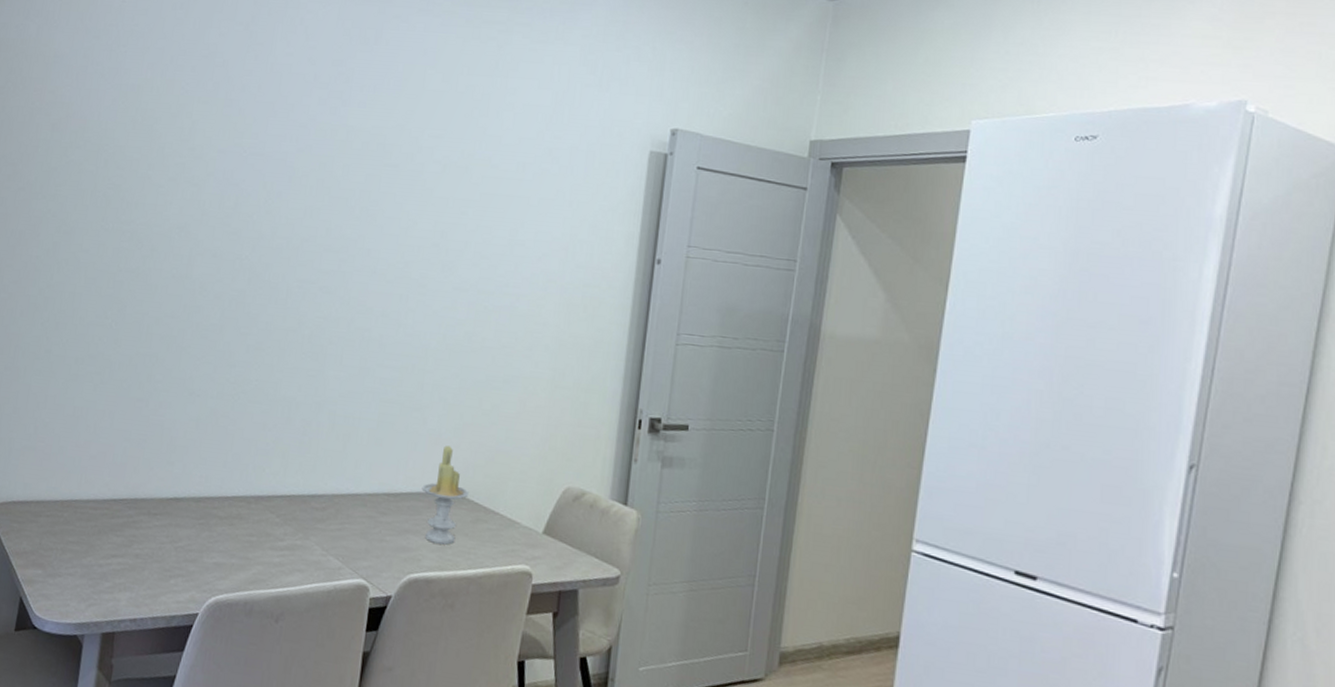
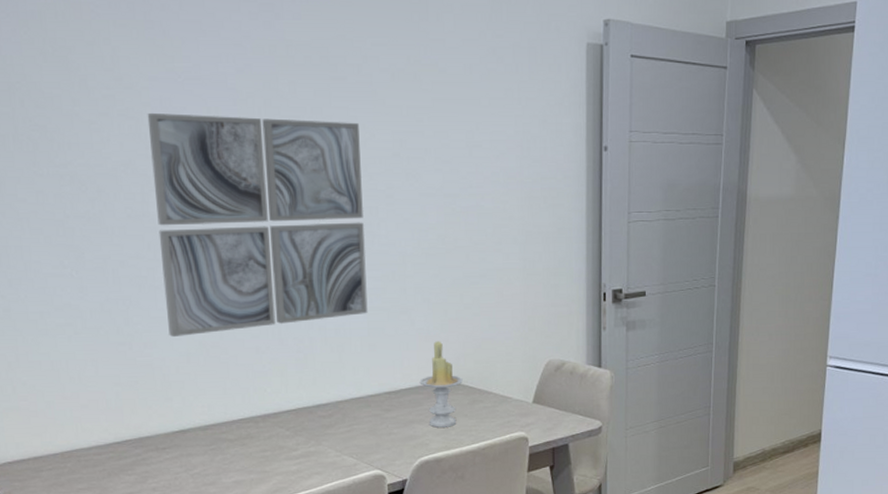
wall art: none [184,182,403,405] -> present [147,112,368,337]

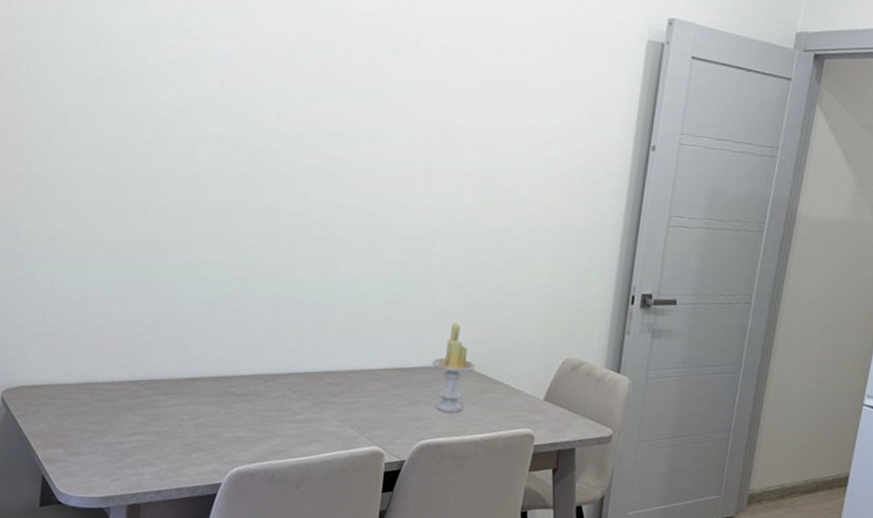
wall art: present [147,112,368,337] -> none [196,64,409,287]

